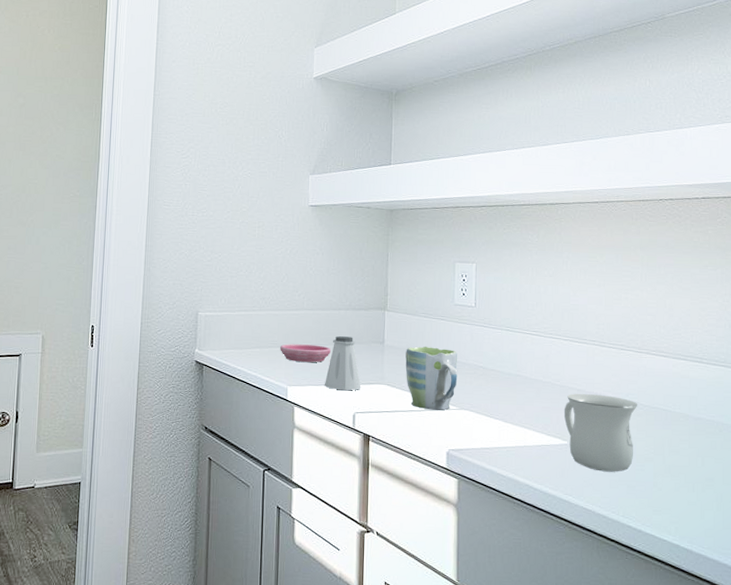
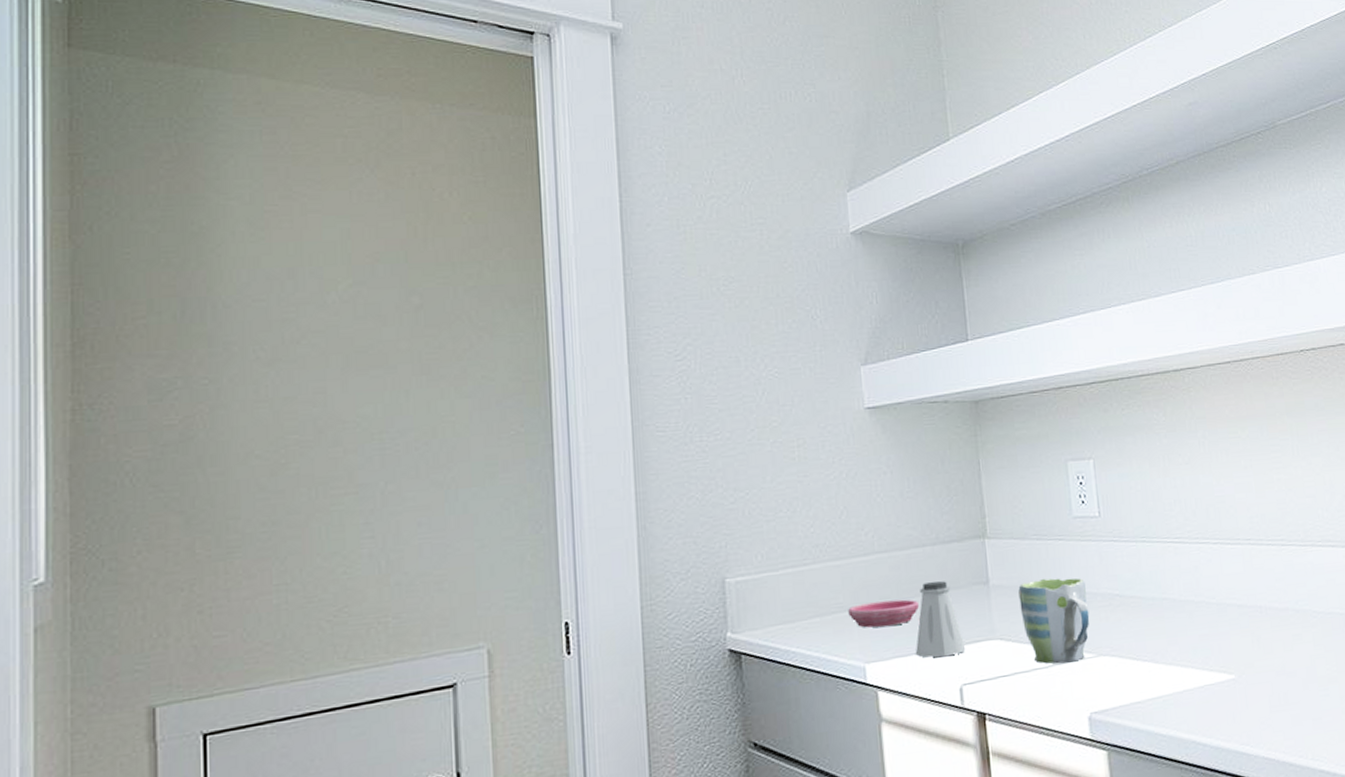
mug: present [563,393,638,472] -> none [1225,606,1315,707]

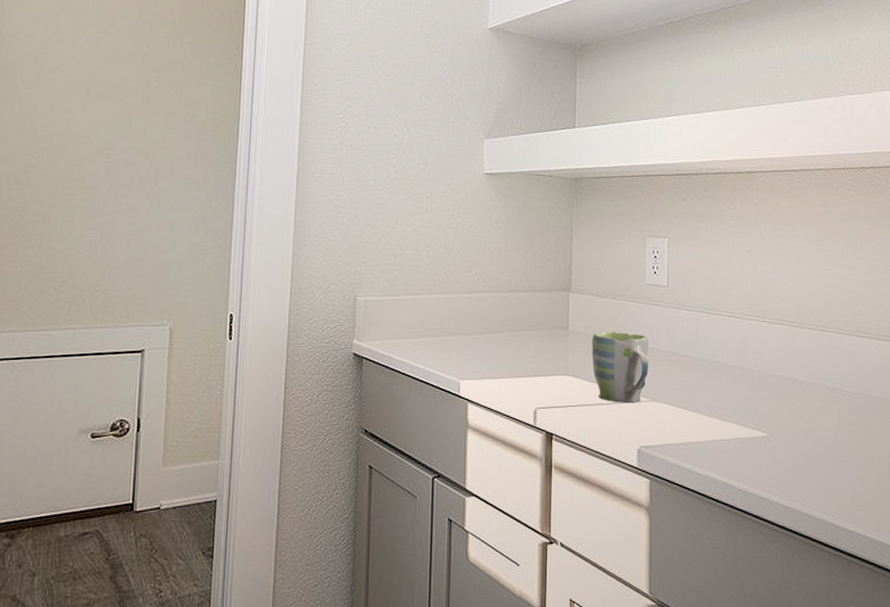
saucer: present [848,599,919,628] -> none [451,331,509,353]
saltshaker: present [915,581,966,658] -> none [501,322,543,384]

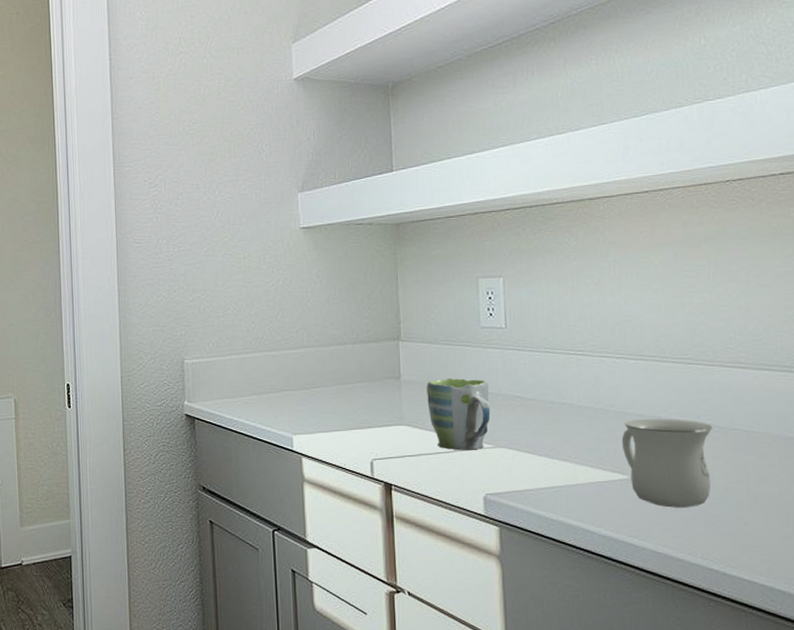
mug: none [762,379,840,465] -> present [621,418,713,508]

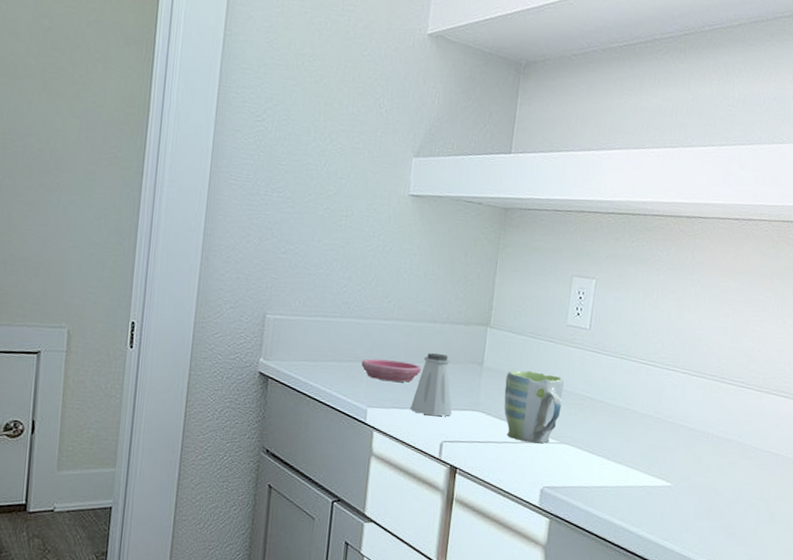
saucer: none [280,386,339,408] -> present [361,358,421,382]
saltshaker: none [334,374,378,436] -> present [409,353,453,416]
mug: present [621,418,713,508] -> none [671,432,750,518]

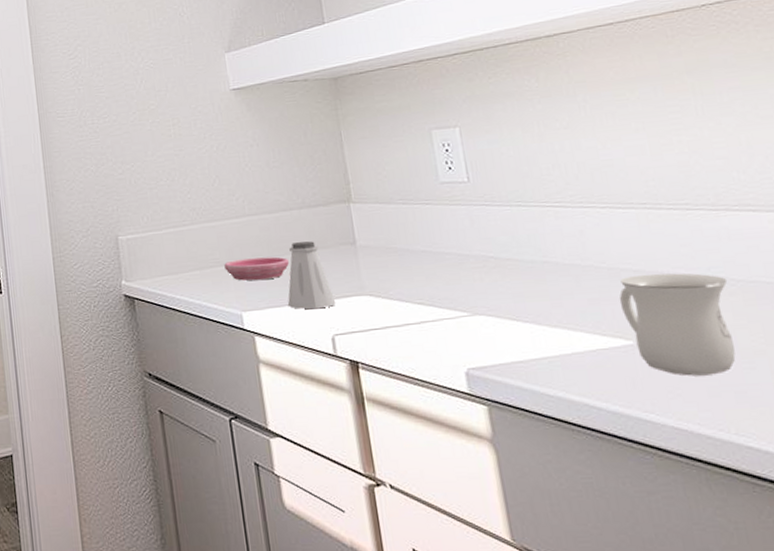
mug: present [504,370,564,444] -> none [386,240,463,321]
mug: none [671,432,750,518] -> present [619,273,736,376]

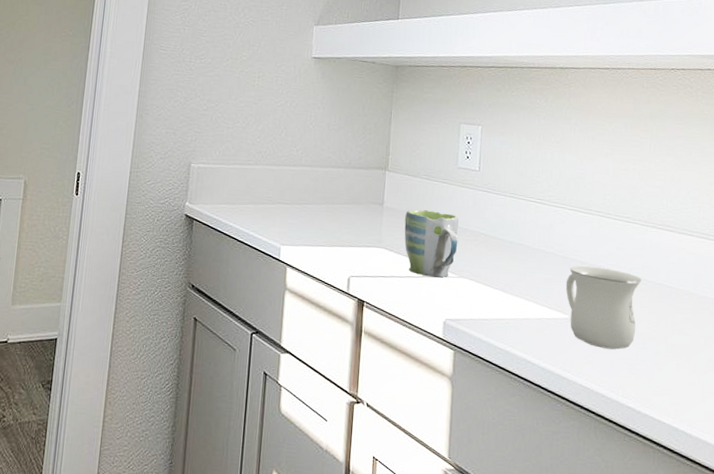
saucer: present [224,256,289,281] -> none [275,201,328,222]
saltshaker: present [287,241,336,309] -> none [319,195,358,253]
mug: none [386,240,463,321] -> present [404,209,459,278]

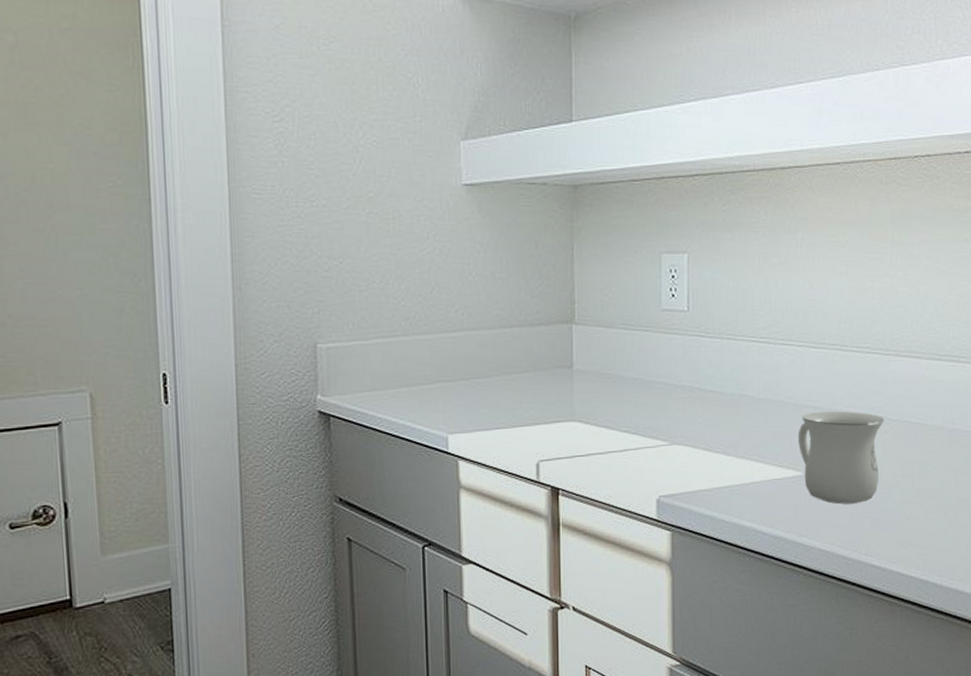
mug: present [404,209,459,278] -> none [601,367,668,449]

